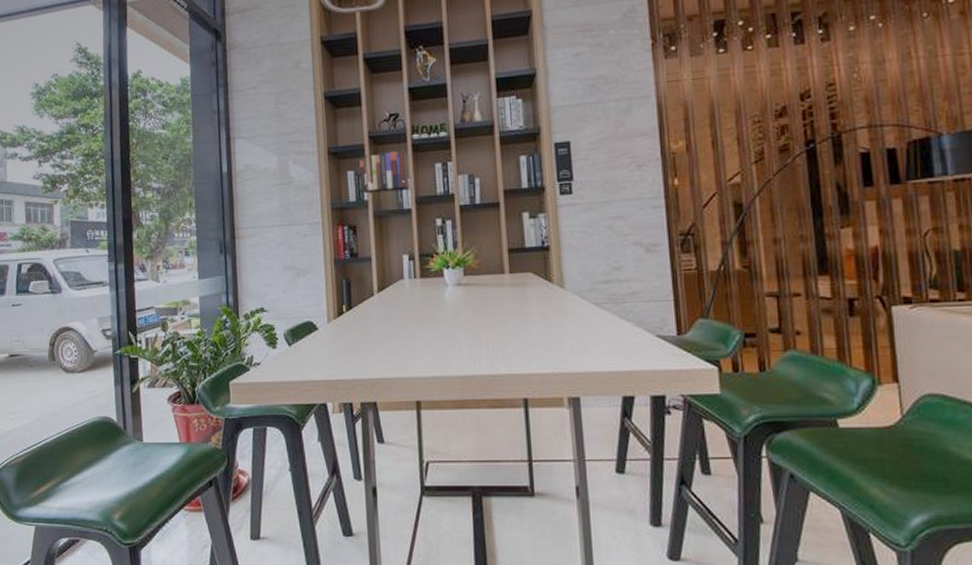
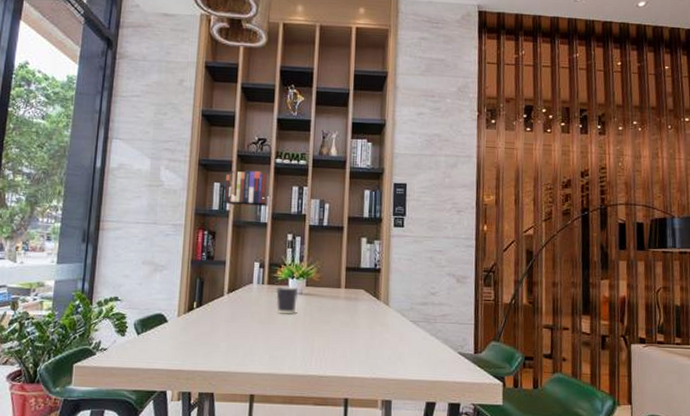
mug: none [431,277,456,310] -> present [276,285,298,314]

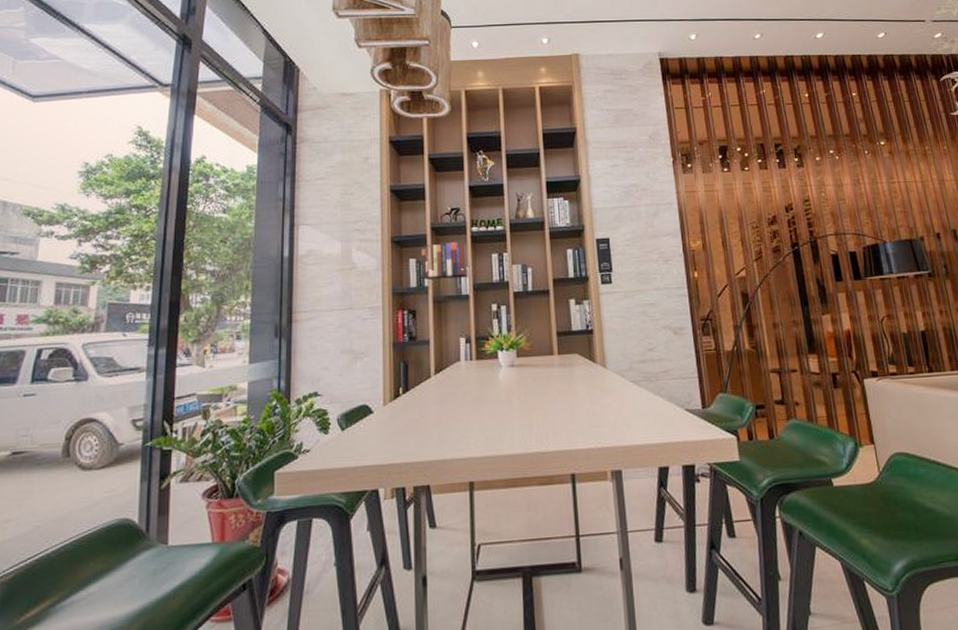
mug: present [276,285,298,314] -> none [486,359,509,390]

